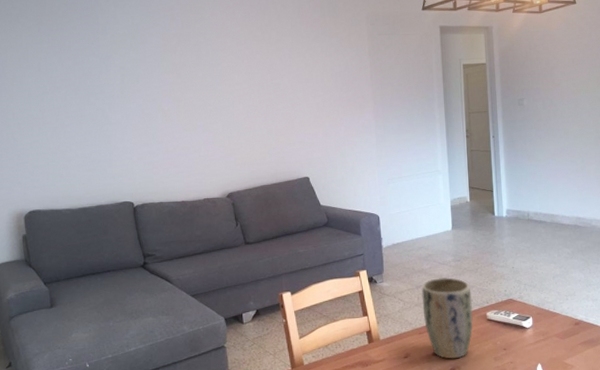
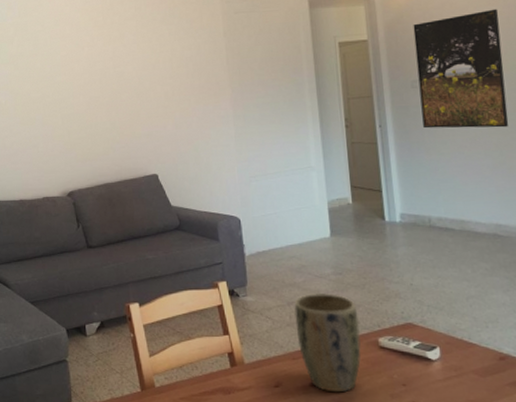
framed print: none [521,42,589,140] -> present [413,9,509,129]

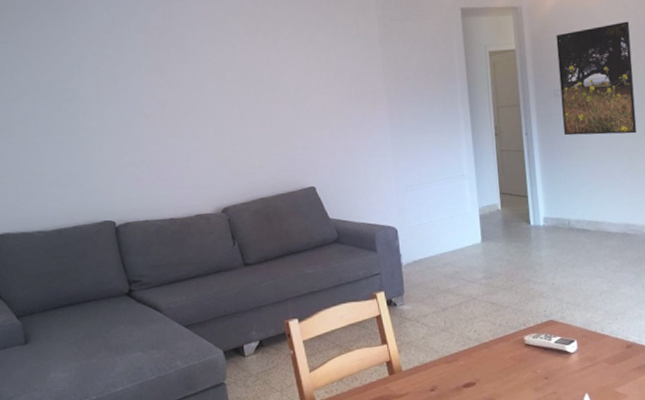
plant pot: present [294,292,361,393] -> none [448,297,509,391]

